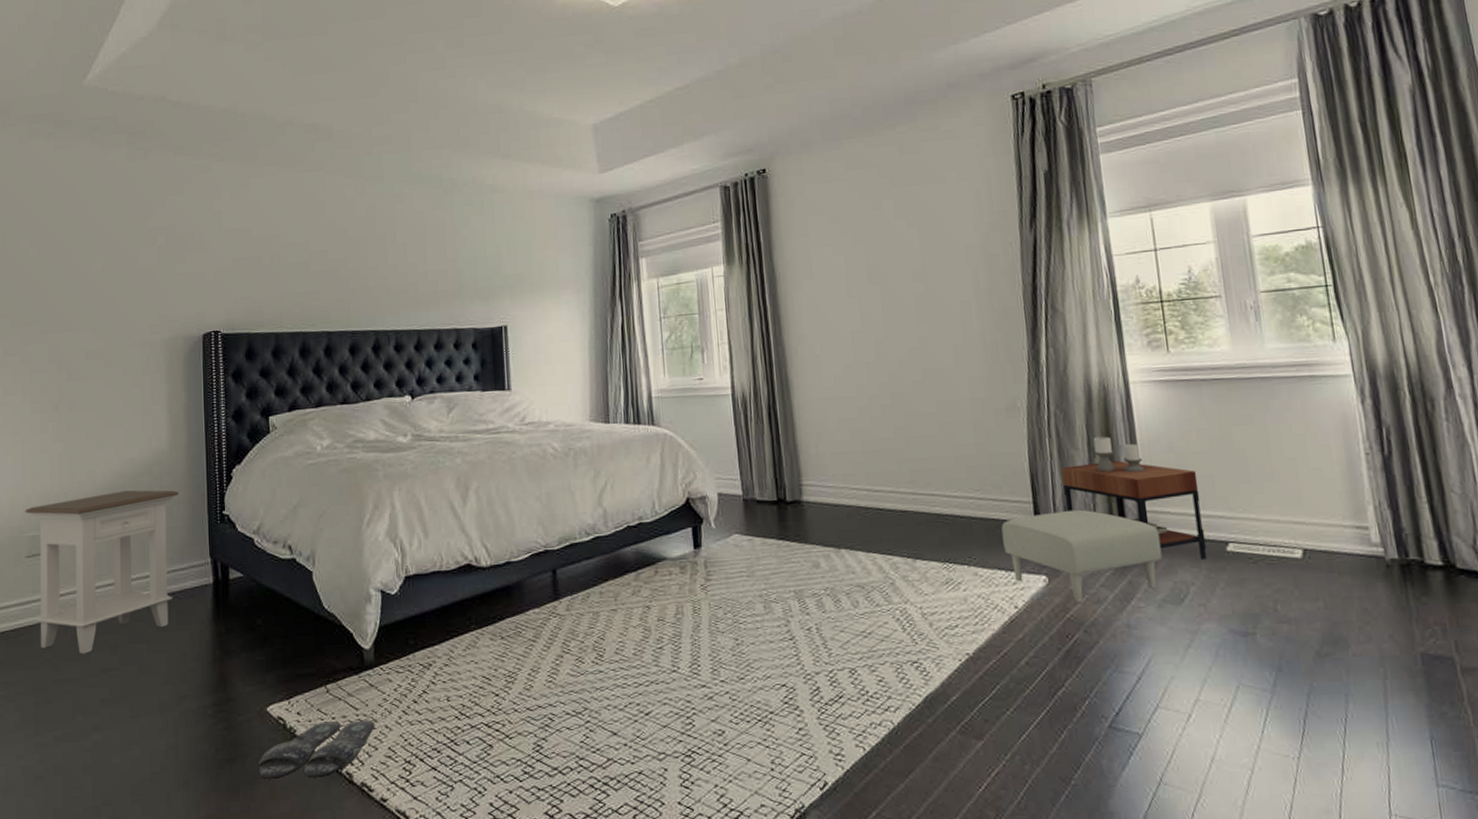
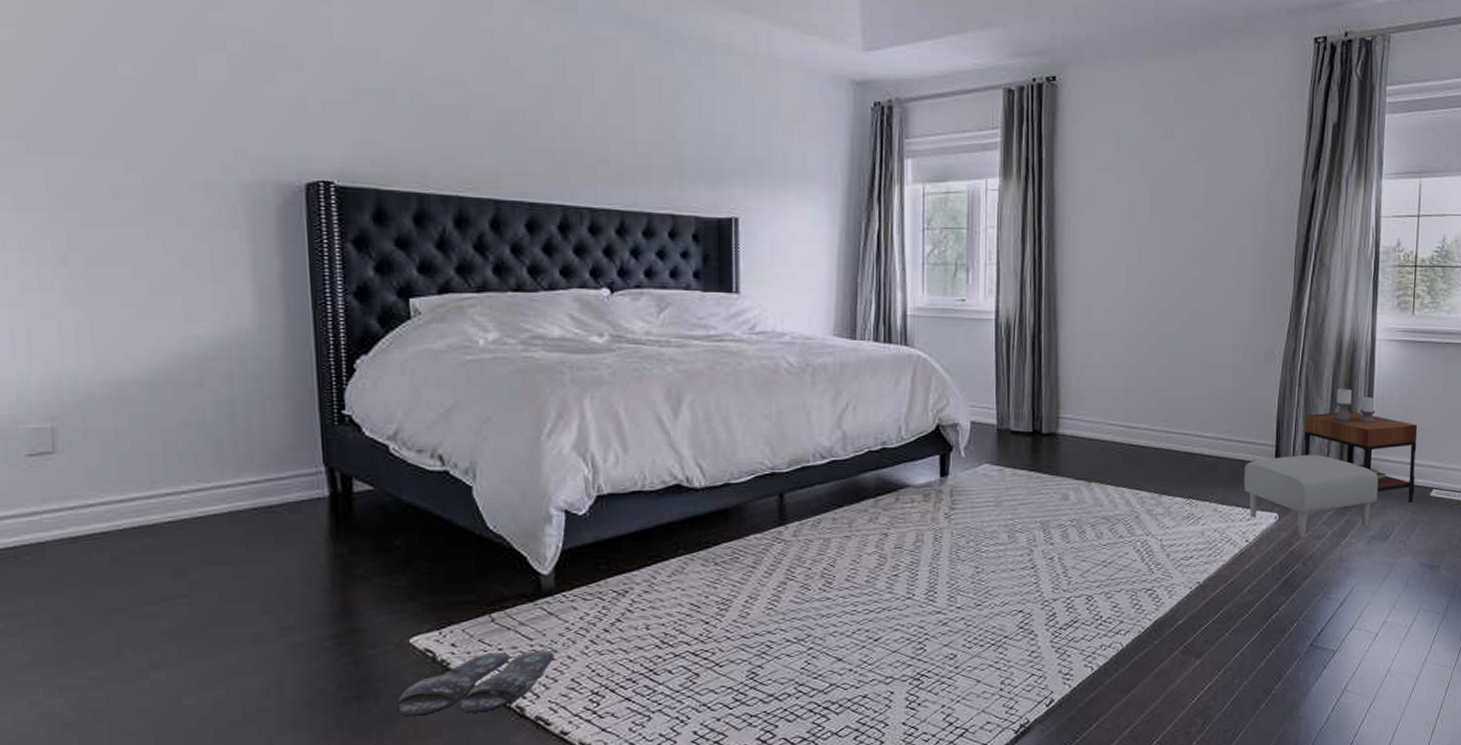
nightstand: present [25,490,179,654] -> none [19,378,274,579]

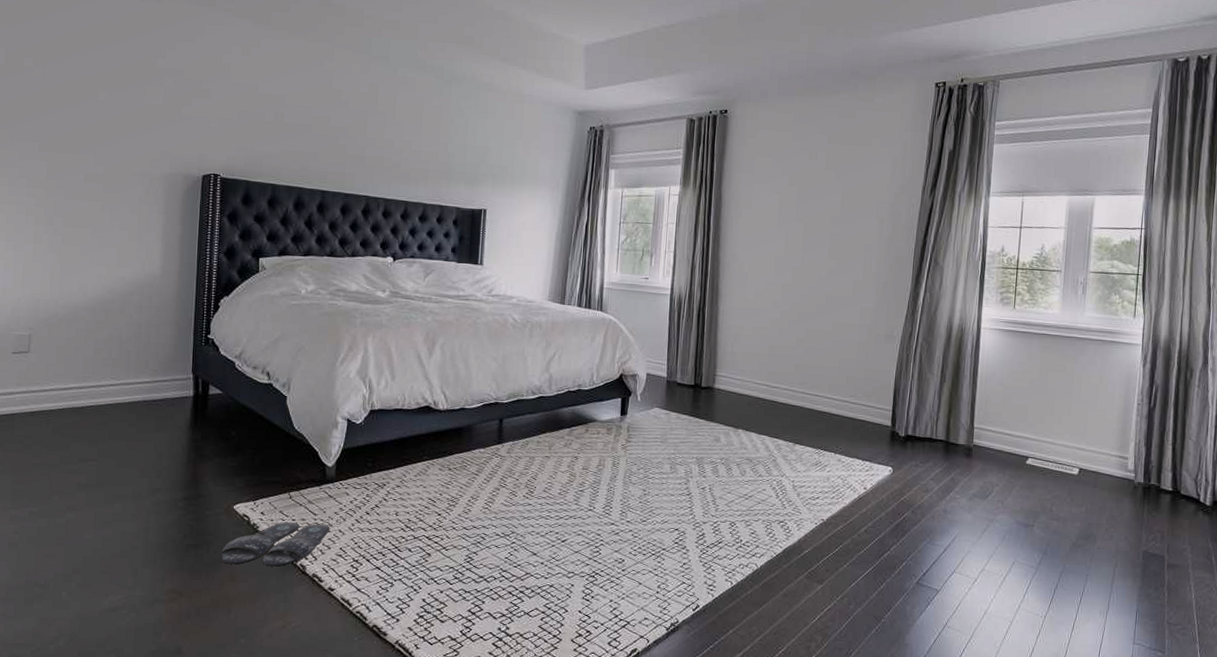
ottoman: present [1244,454,1379,537] -> none [864,420,981,490]
side table: present [1304,388,1418,502] -> none [916,366,1016,468]

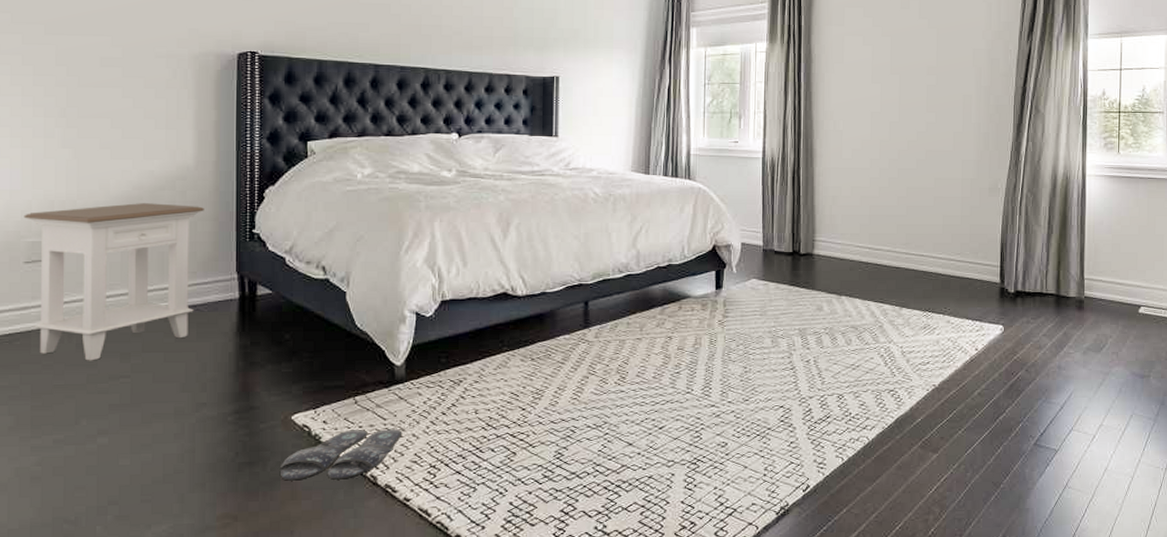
nightstand: none [13,305,167,444] -> present [23,203,204,361]

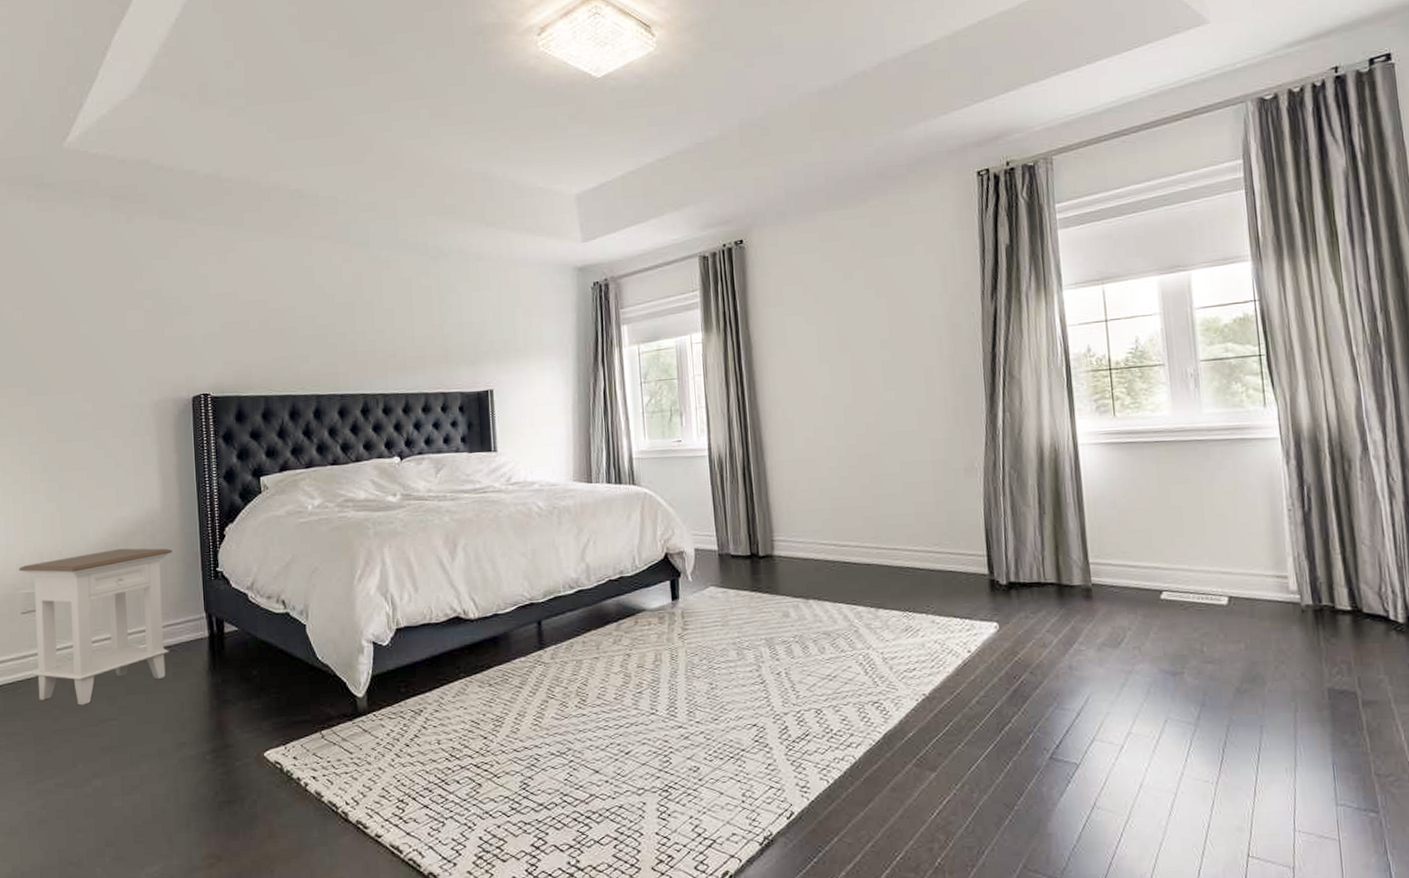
slippers: present [279,429,403,481] -> none [256,763,369,819]

